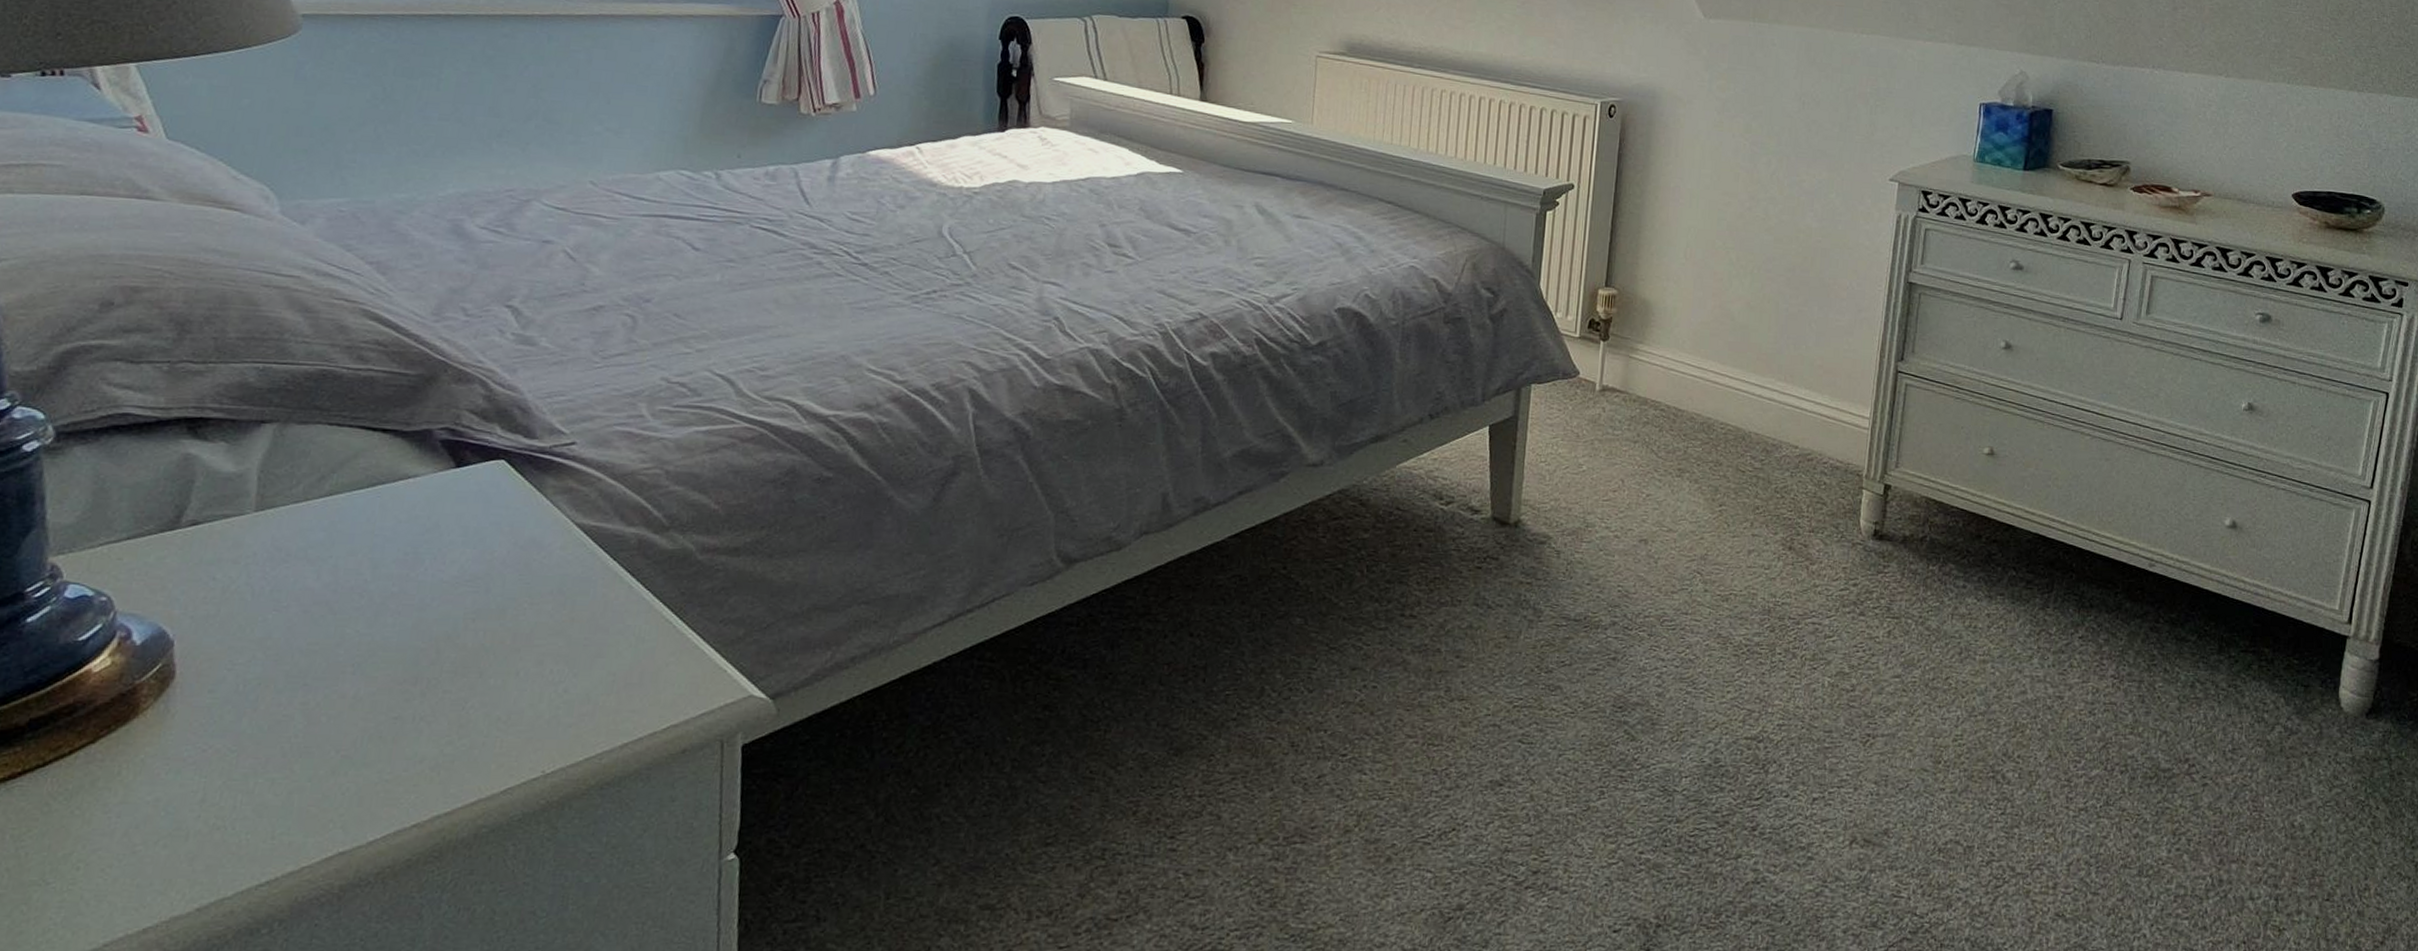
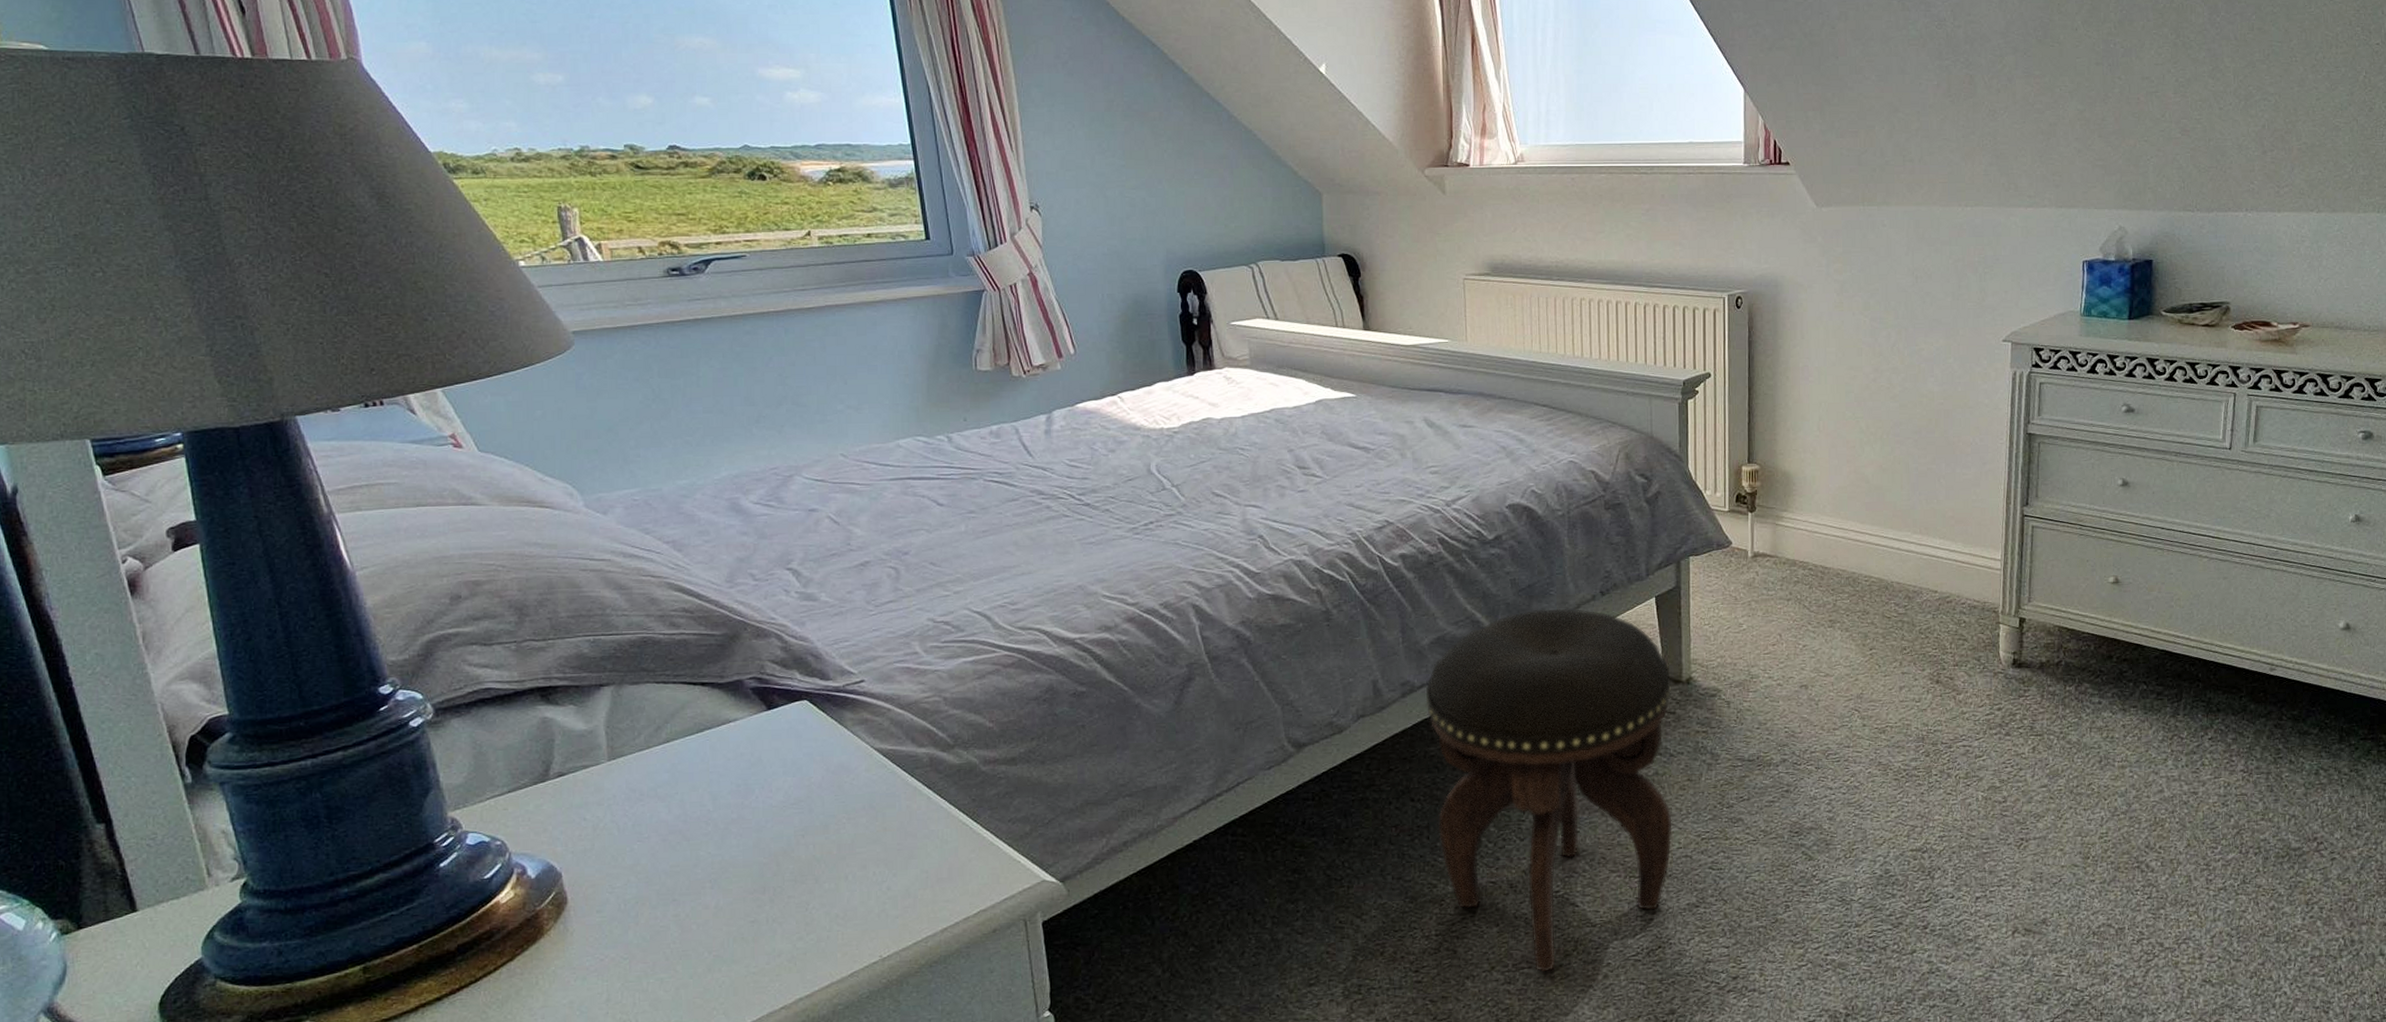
footstool: none [1216,428,1498,850] -> present [1425,608,1673,973]

